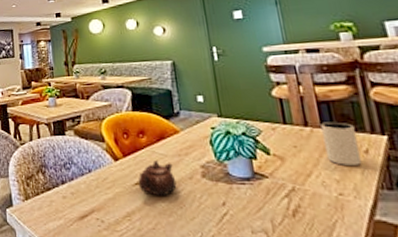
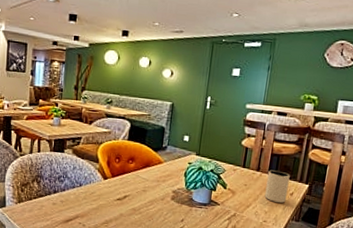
teapot: present [138,160,177,196] -> none [119,183,151,211]

